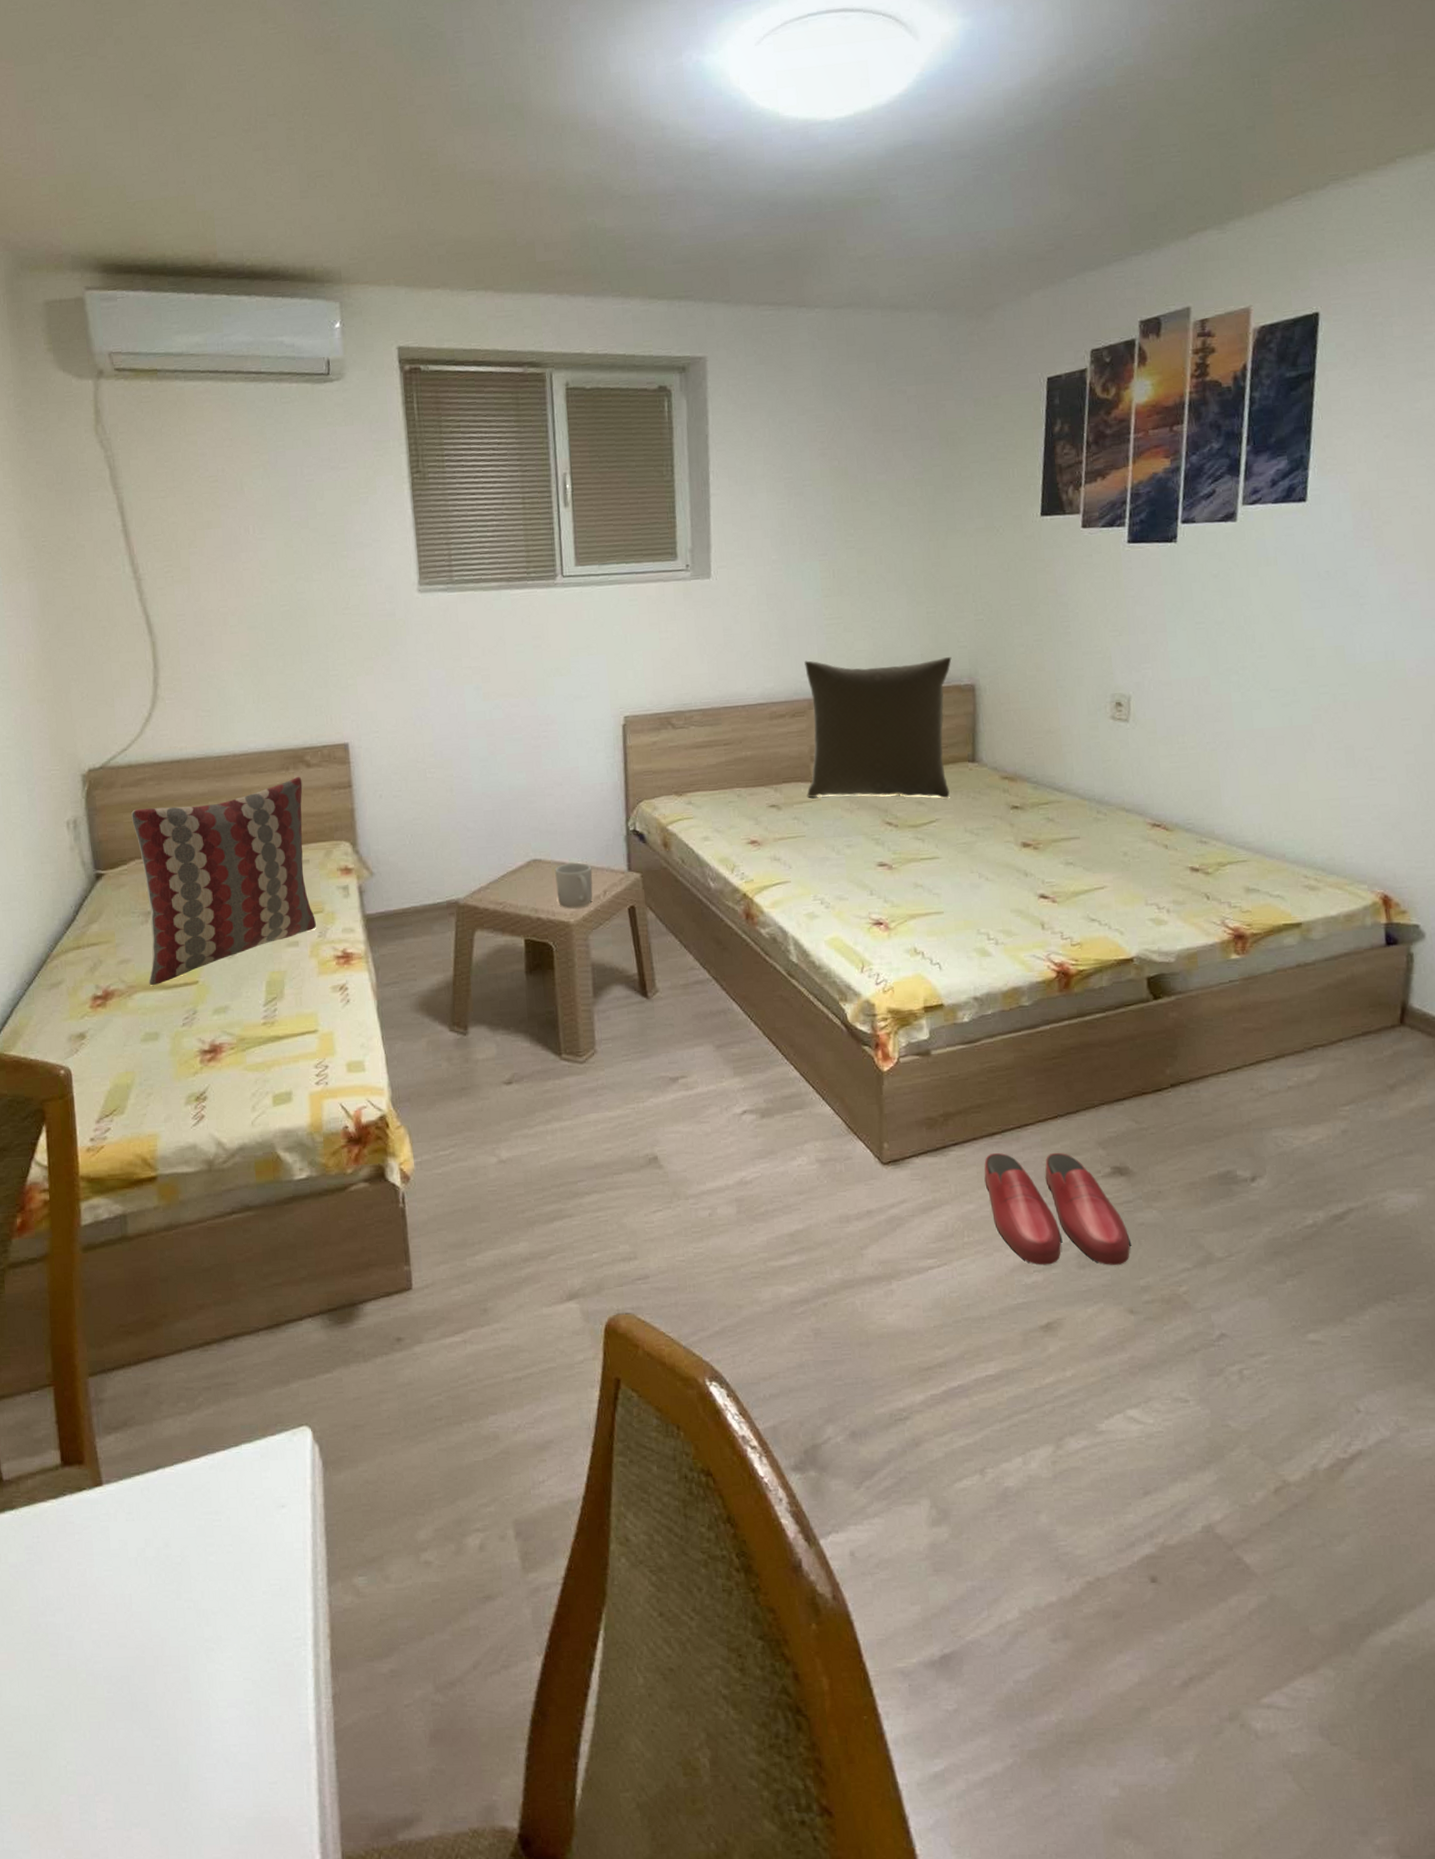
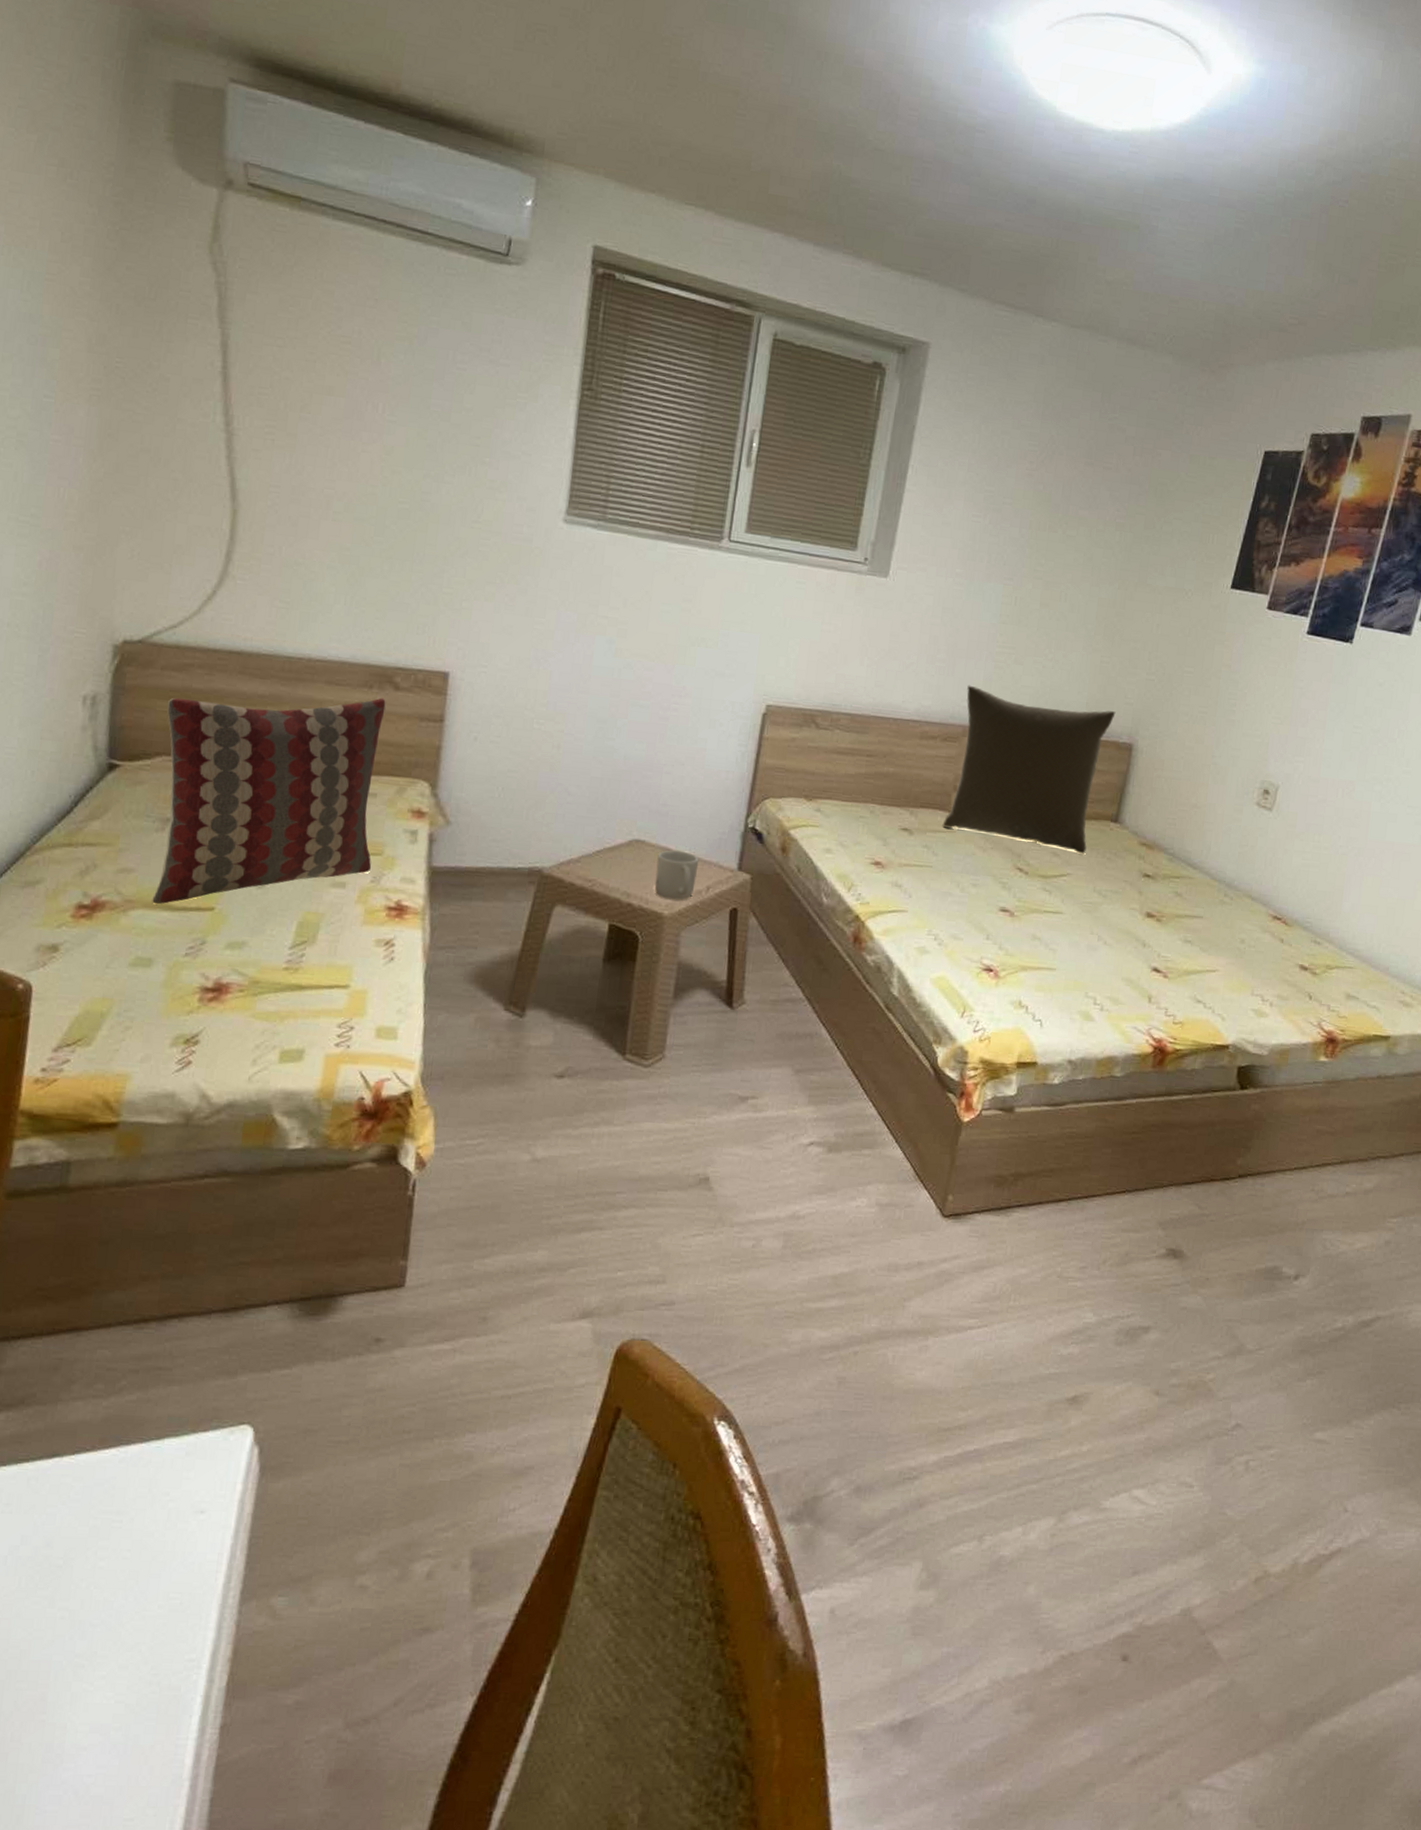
slippers: present [984,1152,1130,1265] -> none [1041,1220,1170,1346]

